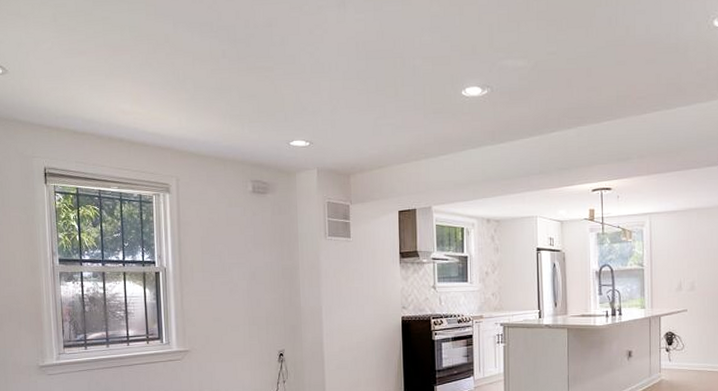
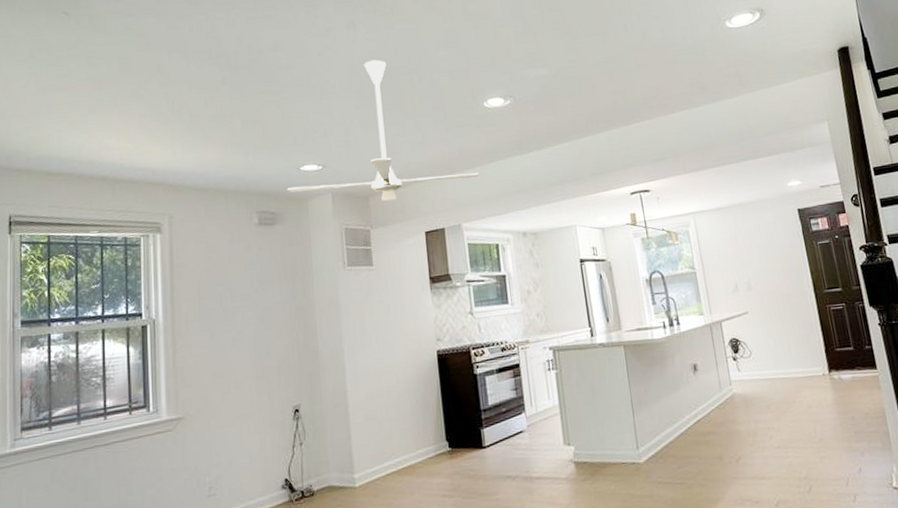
ceiling fan: none [277,41,452,179] -> present [287,59,479,201]

